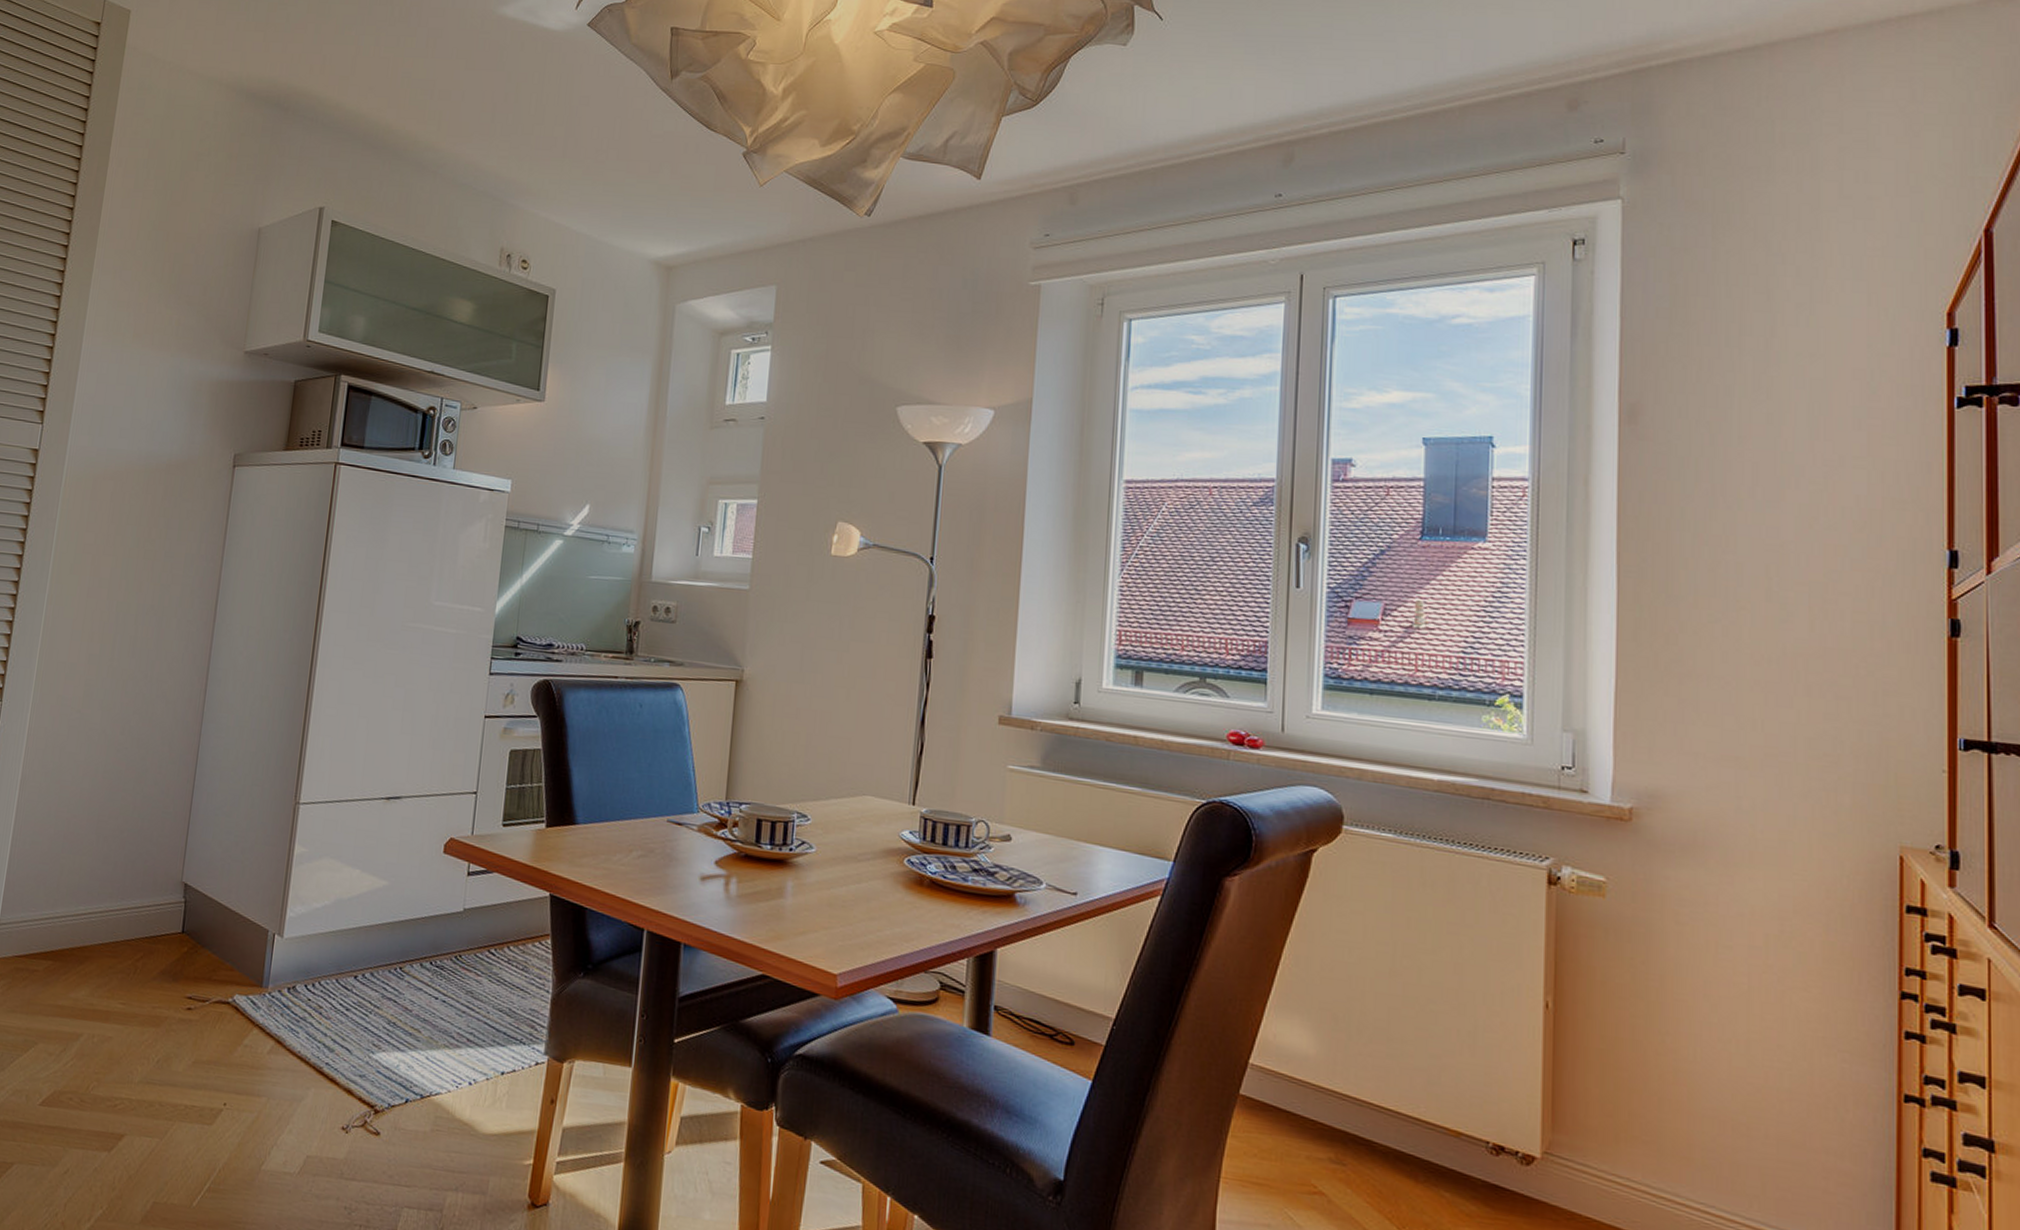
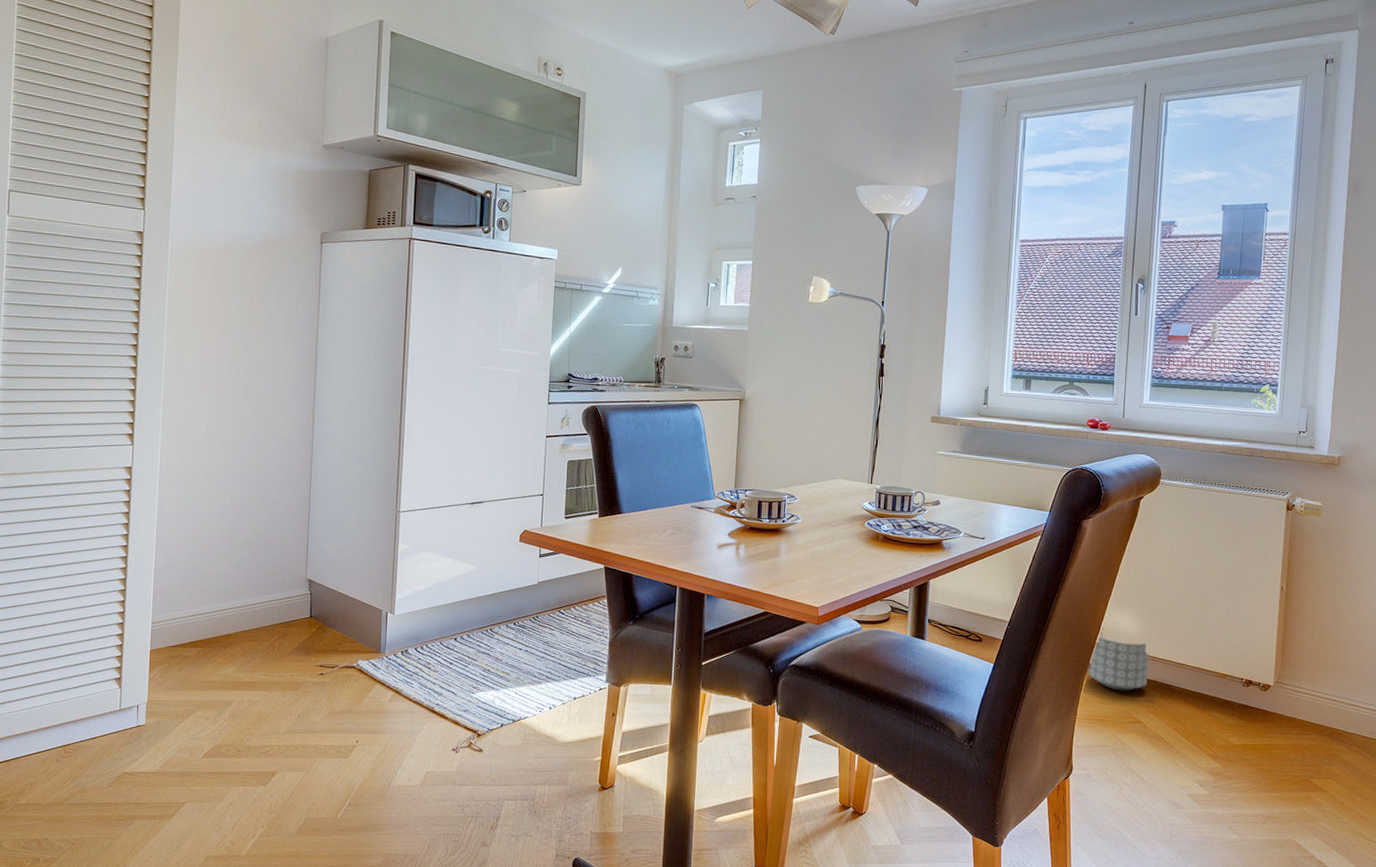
planter: none [1237,1038,1334,1143] -> present [1088,626,1150,691]

